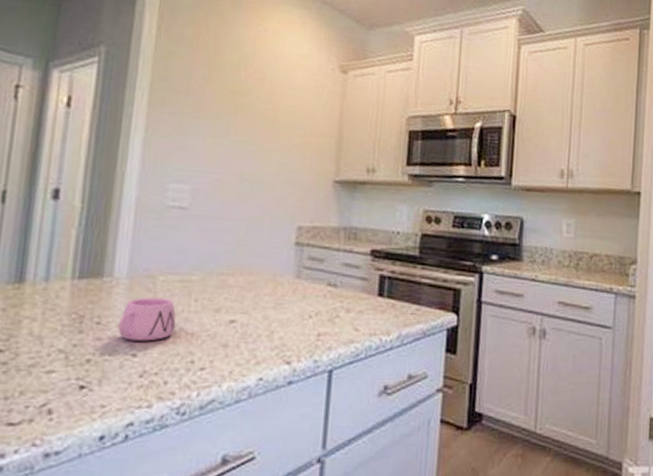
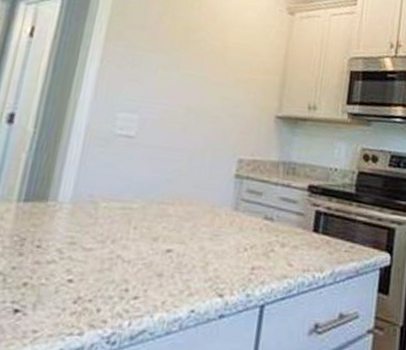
mug: present [118,297,176,341] -> none [57,222,115,267]

